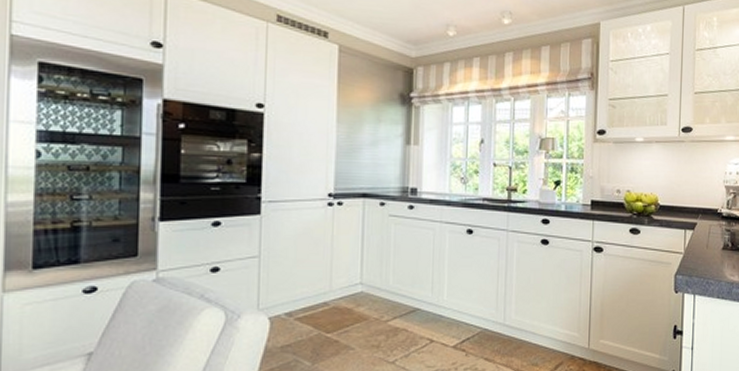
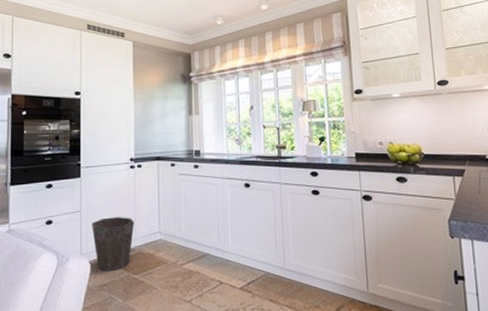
waste bin: none [274,265,331,330] -> present [92,217,135,272]

